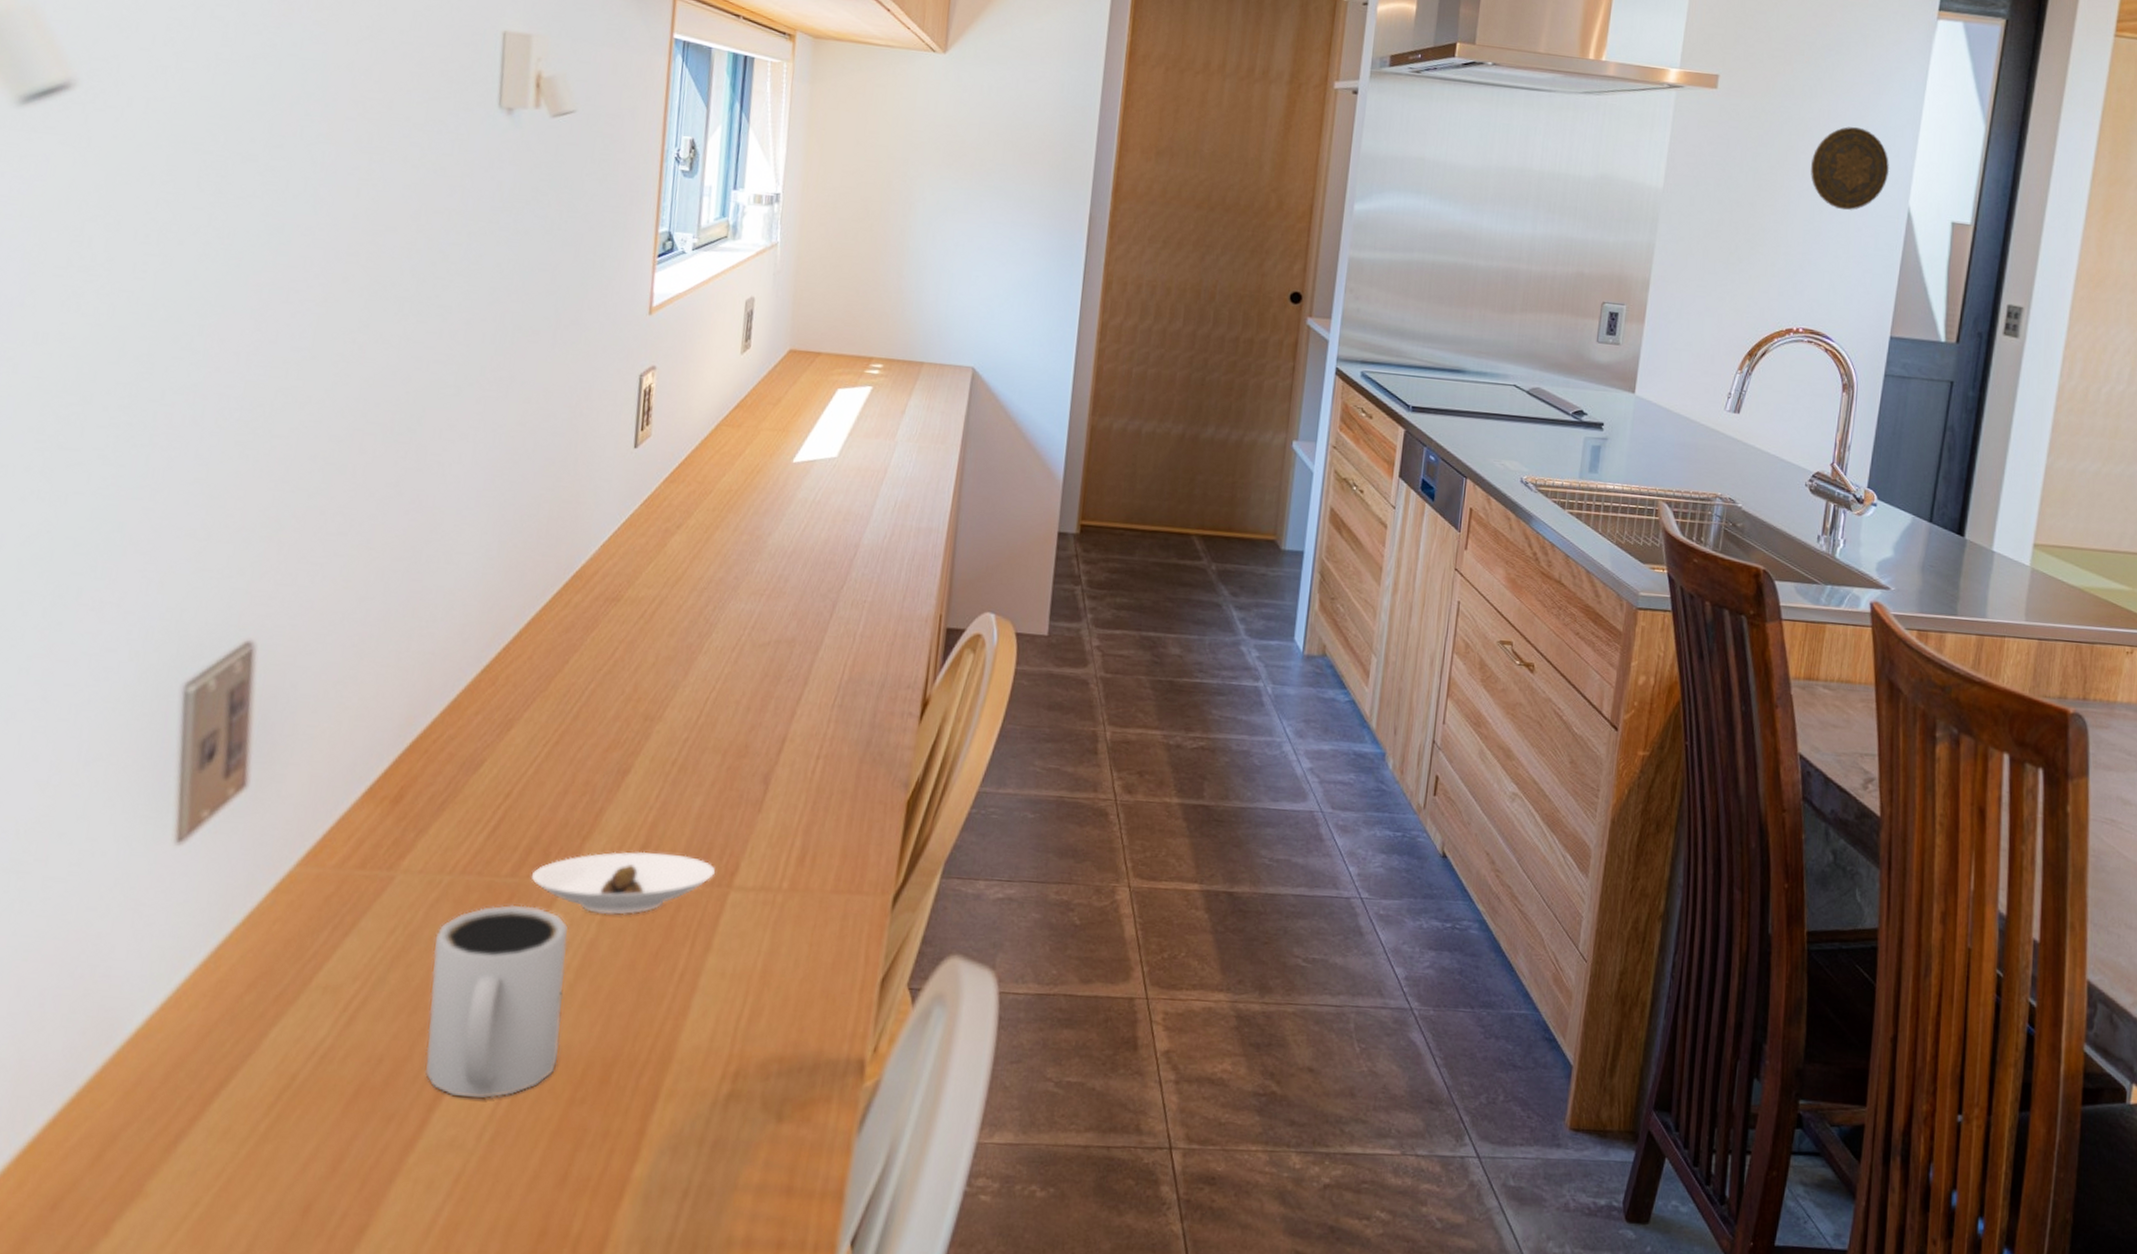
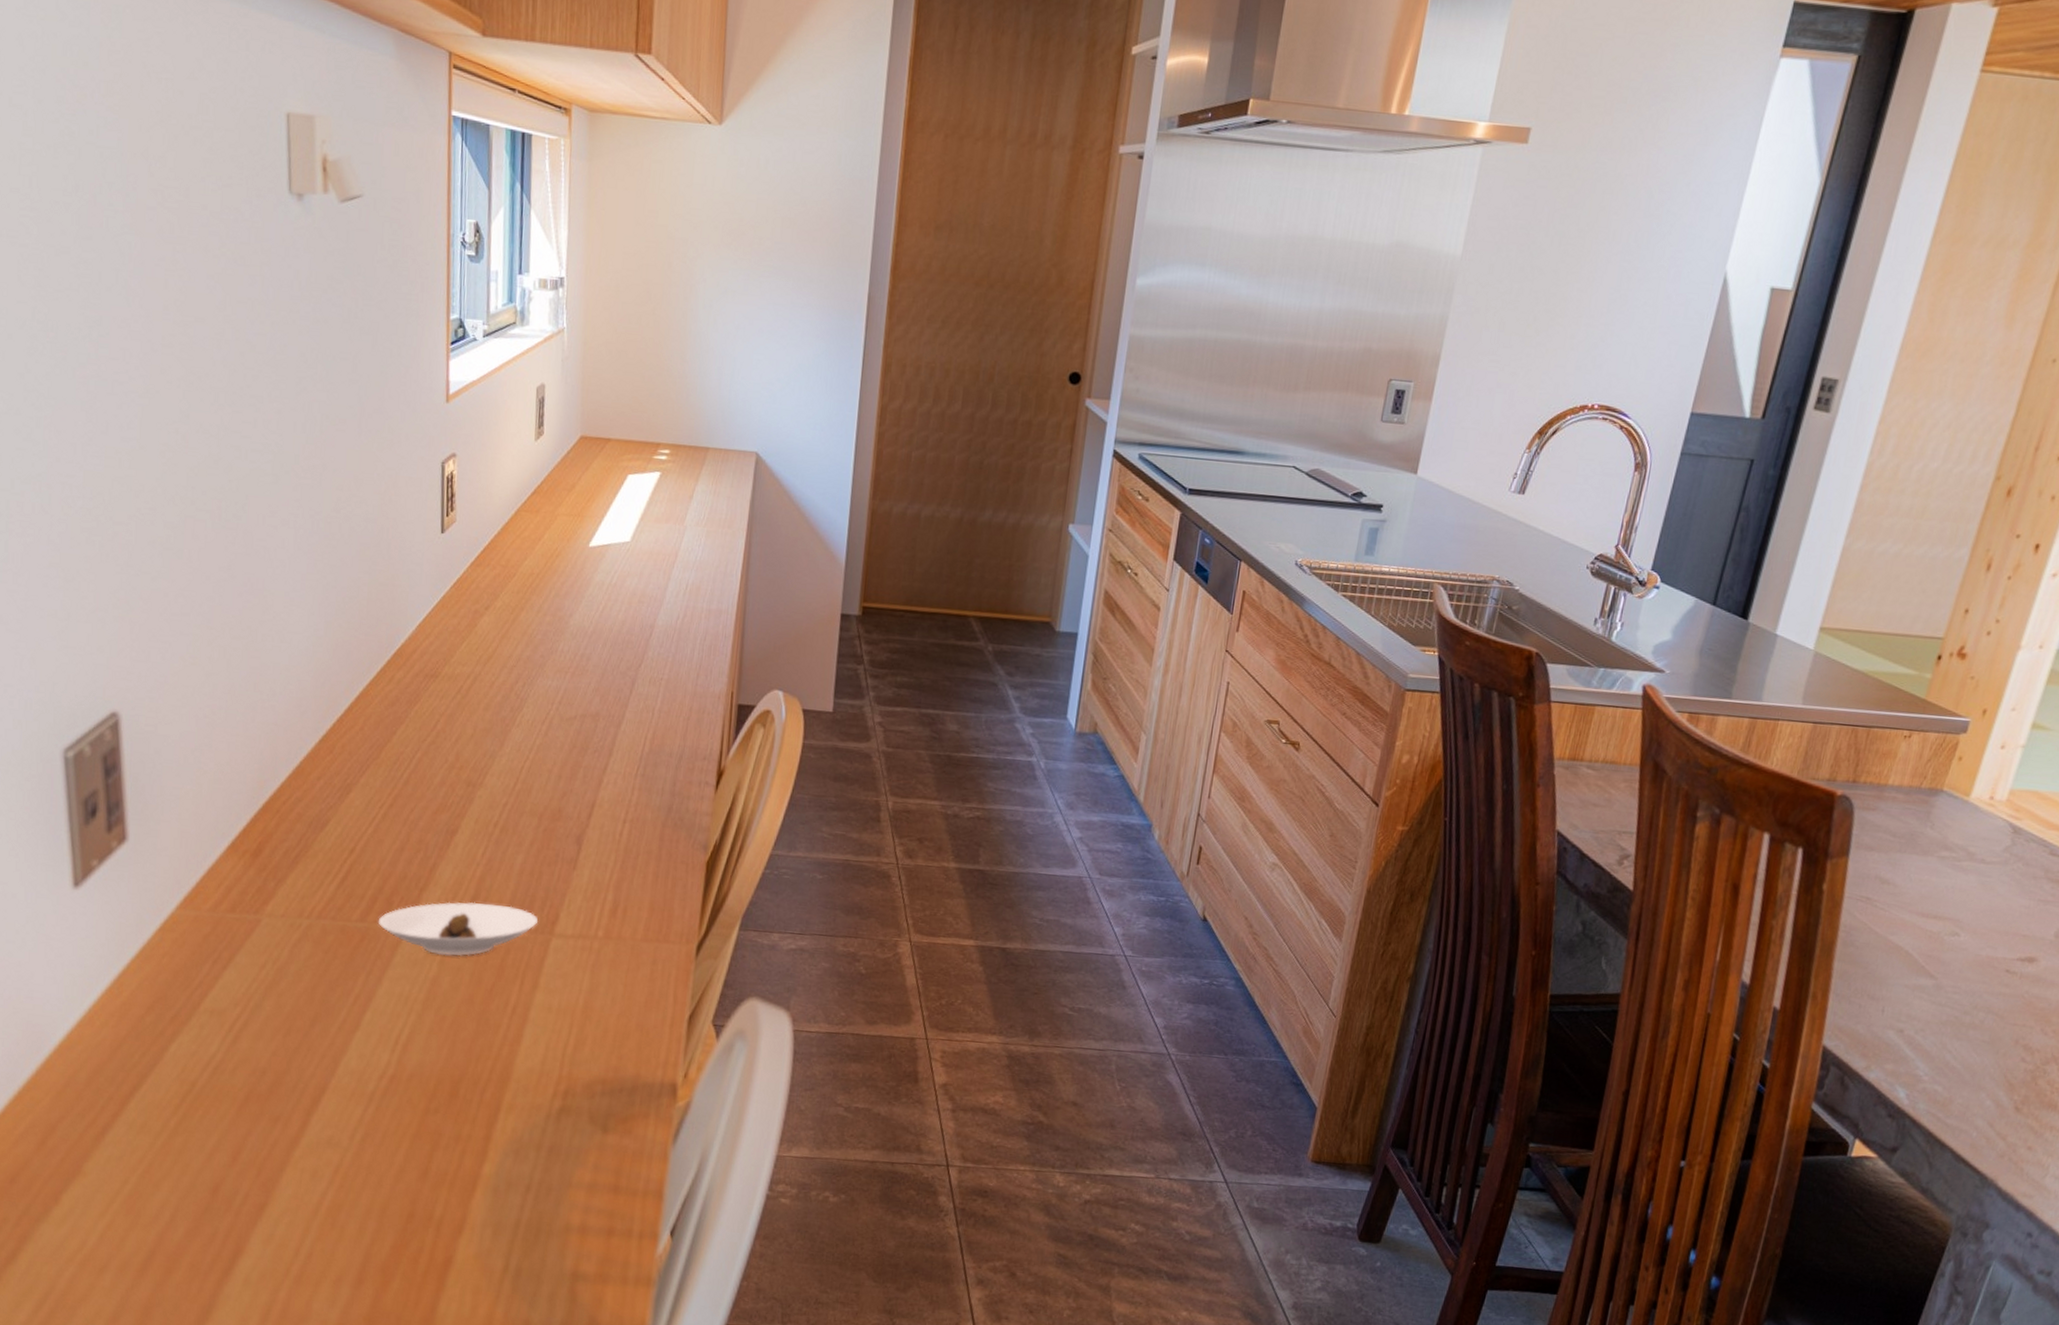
mug: present [424,904,568,1098] -> none [299,945,414,1106]
decorative plate: present [1811,127,1890,211] -> none [1621,183,1710,277]

